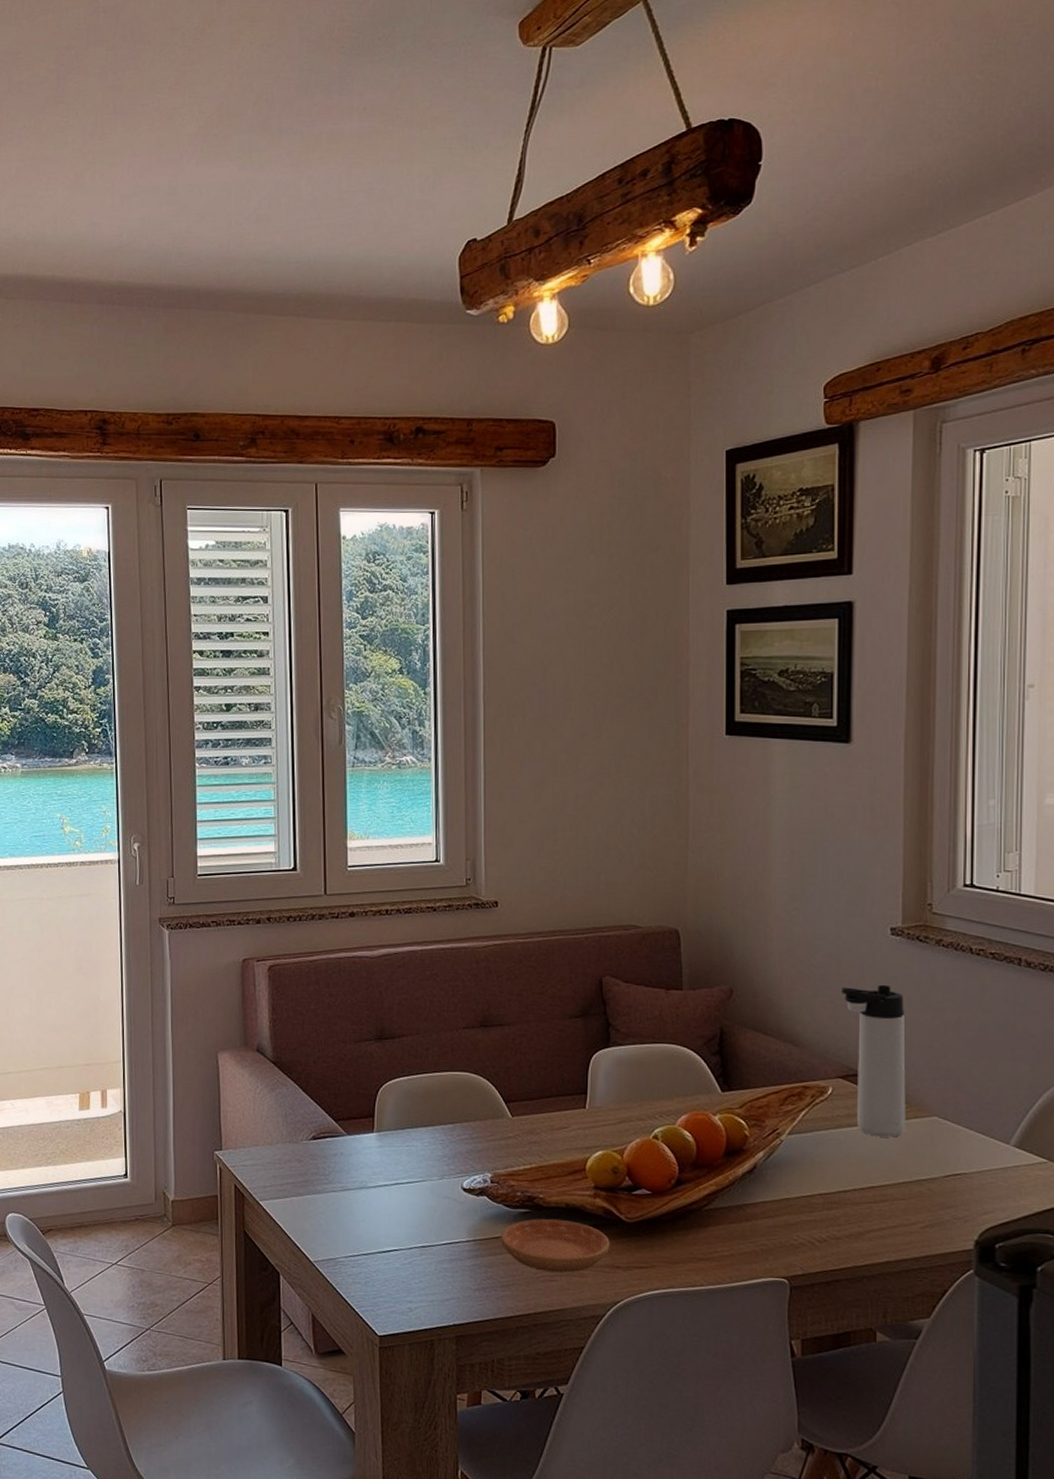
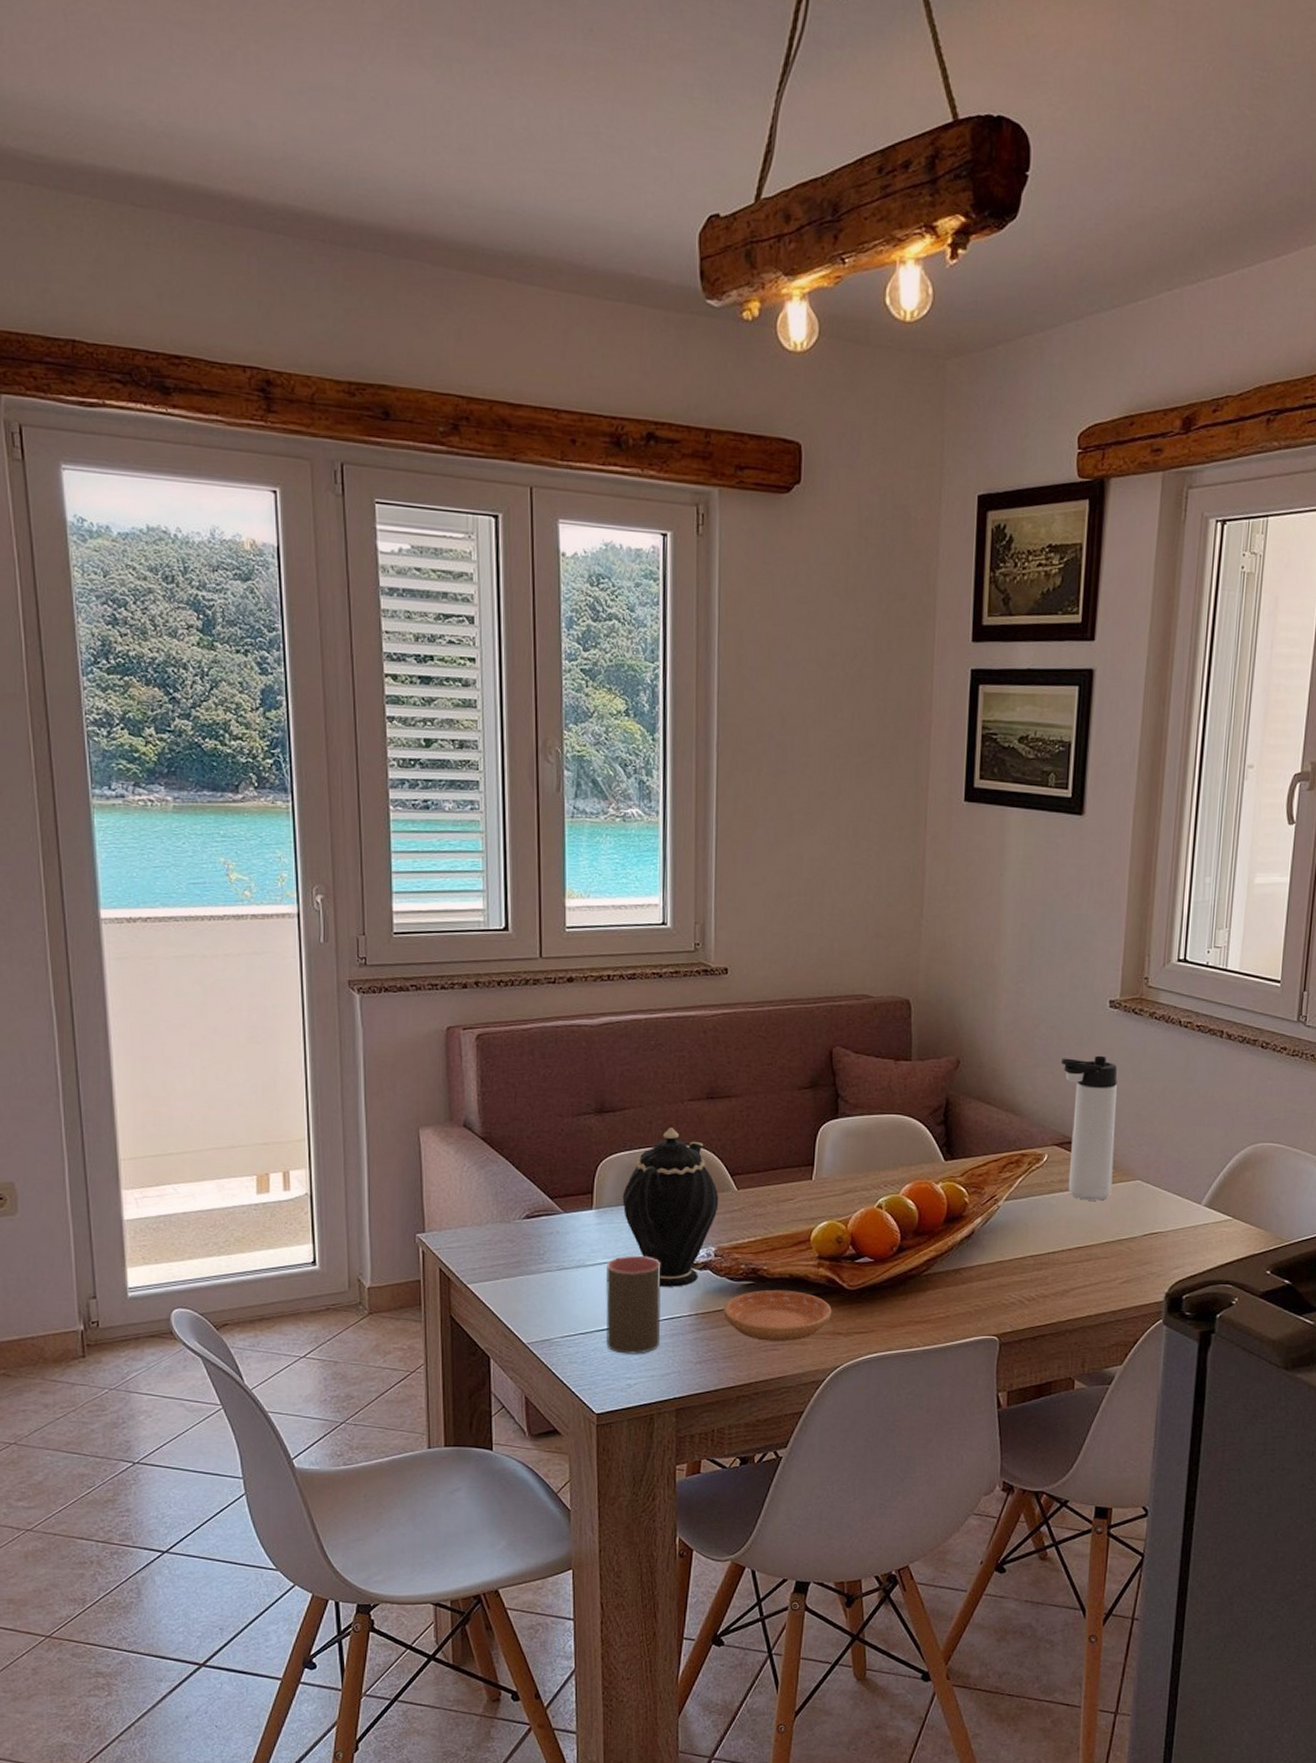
cup: none [386,1178,440,1278] -> present [605,1255,662,1354]
teapot: none [401,1054,494,1212] -> present [622,1128,719,1287]

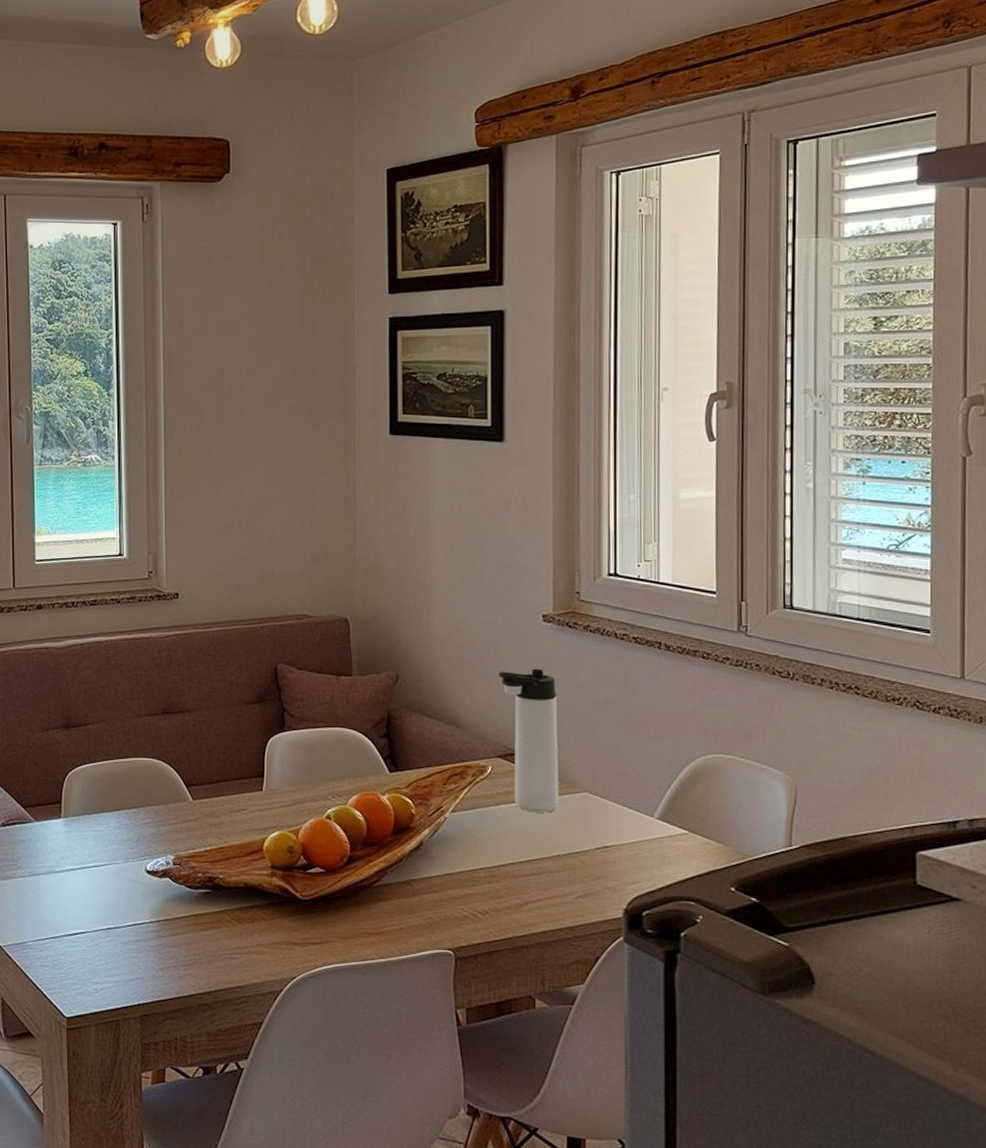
cup: present [605,1255,662,1354] -> none [73,862,125,959]
teapot: present [622,1128,719,1287] -> none [88,741,176,894]
saucer: present [723,1289,832,1341] -> none [183,898,287,951]

